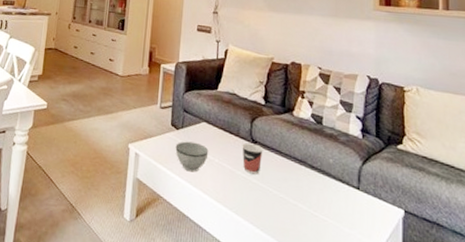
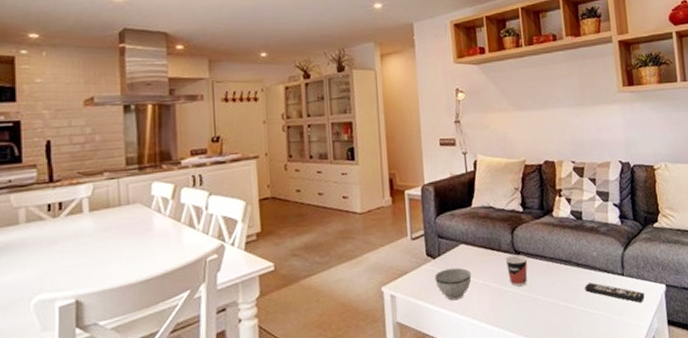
remote control: none [317,188,380,221] -> present [585,282,645,302]

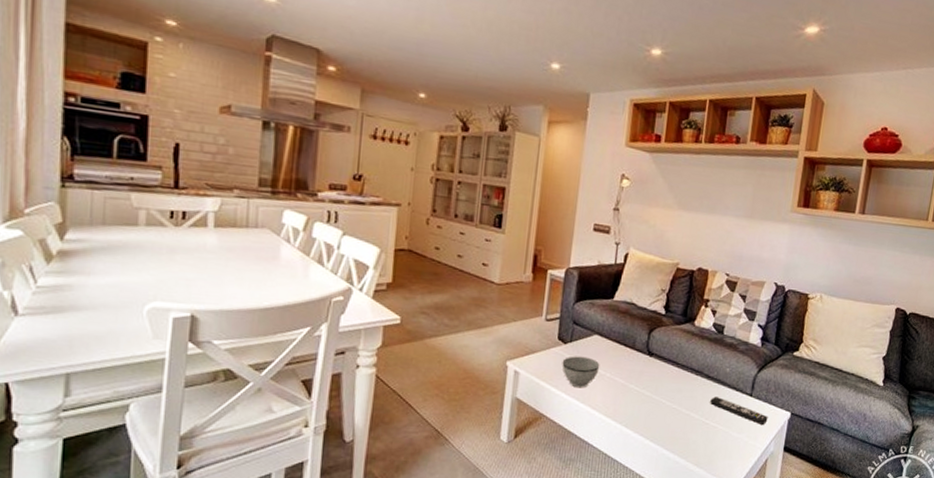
cup: present [505,254,528,287] -> none [636,355,660,387]

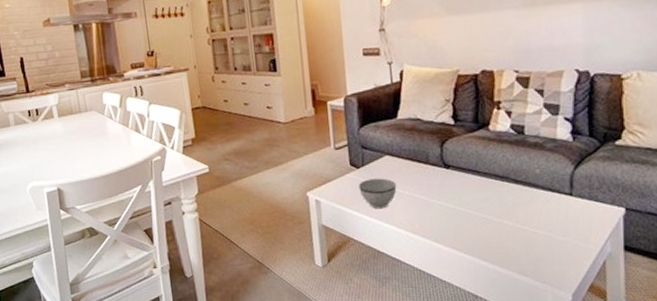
remote control: present [710,397,768,424] -> none [523,201,597,224]

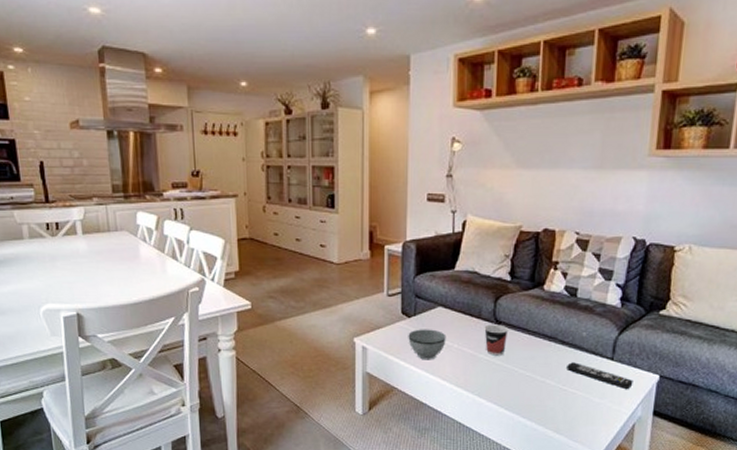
cup: none [433,168,458,200] -> present [484,324,509,356]
remote control: none [523,201,597,224] -> present [567,362,633,389]

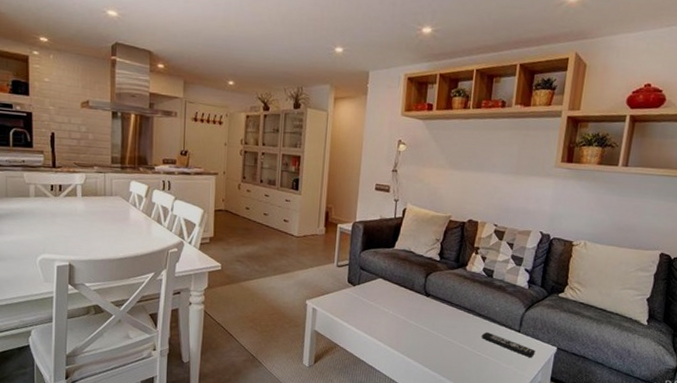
bowl: present [408,329,447,360] -> none [351,296,384,323]
cup: present [484,324,509,356] -> none [415,296,436,323]

